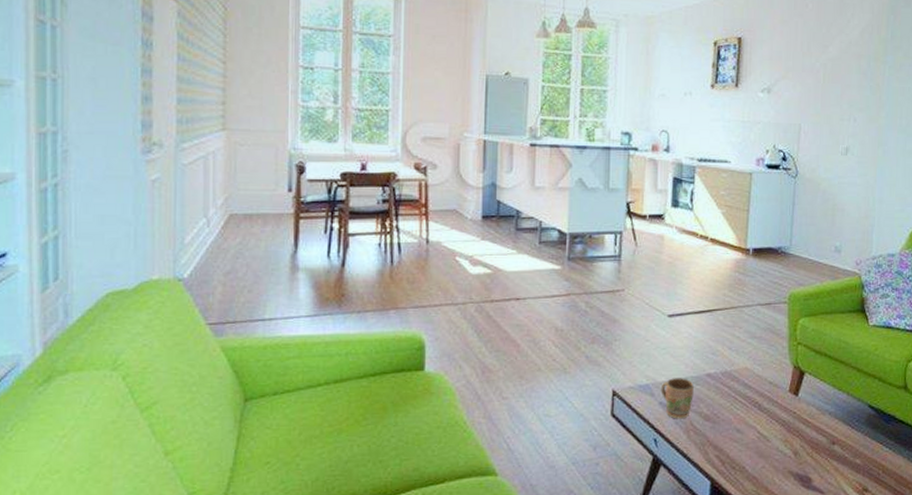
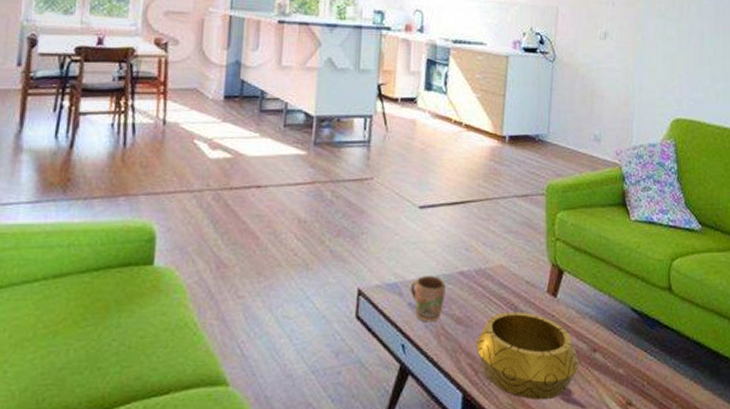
decorative bowl: none [723,409,819,487] -> present [476,311,579,400]

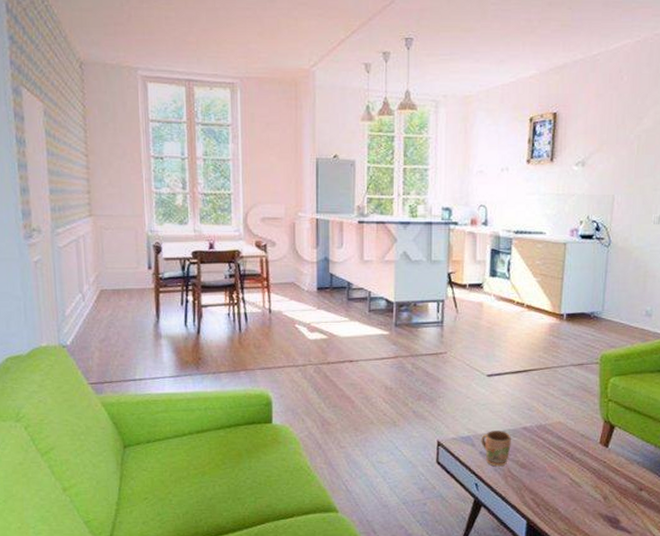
decorative bowl: present [476,311,579,400] -> none [538,459,627,527]

